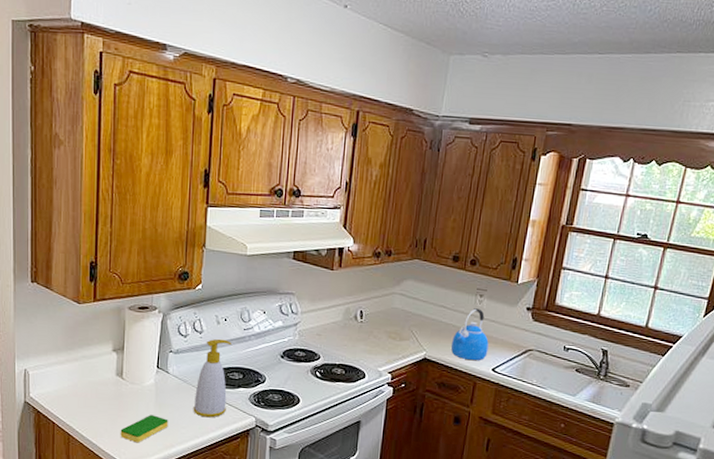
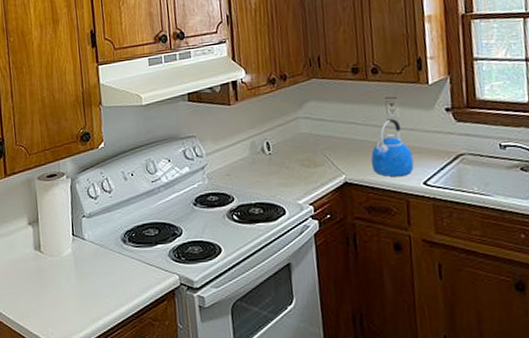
dish sponge: present [120,415,168,443] -> none [45,287,92,320]
soap bottle: present [193,338,232,418] -> none [113,195,147,282]

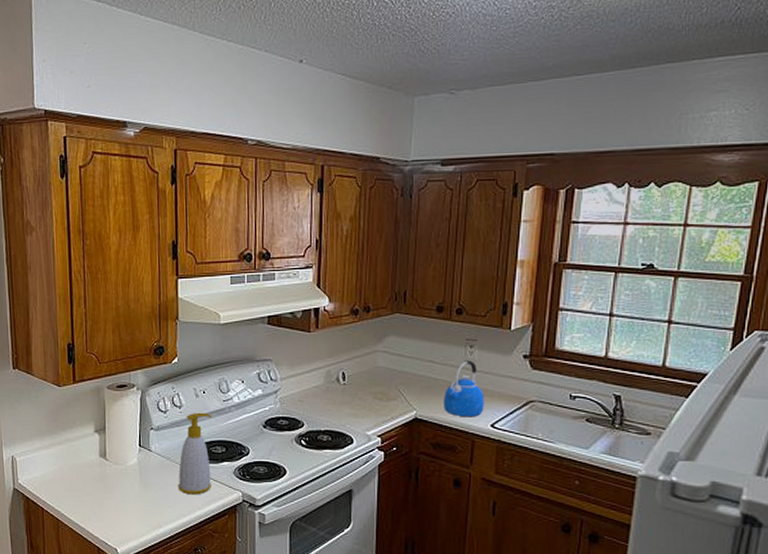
soap bottle: none [113,195,147,282] -> present [178,412,212,495]

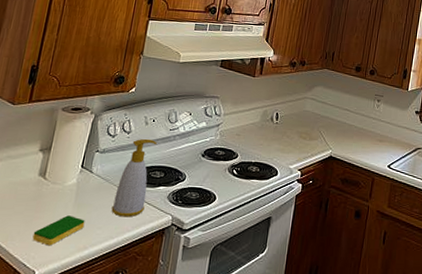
dish sponge: none [107,495,154,525] -> present [32,215,85,246]
kettle: present [444,360,484,417] -> none [353,111,385,159]

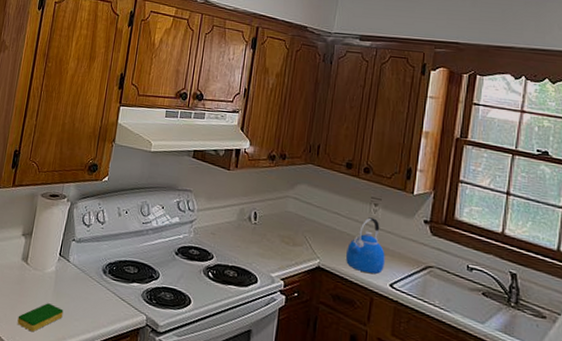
soap bottle: present [111,138,157,217] -> none [87,230,130,312]
kettle: none [353,111,385,159] -> present [346,217,385,274]

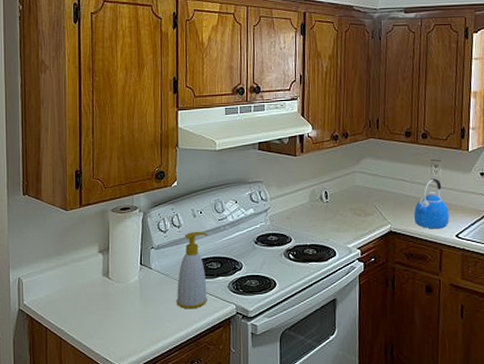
dish sponge: present [17,303,64,332] -> none [109,311,154,341]
soap bottle: none [87,230,130,312] -> present [176,231,208,309]

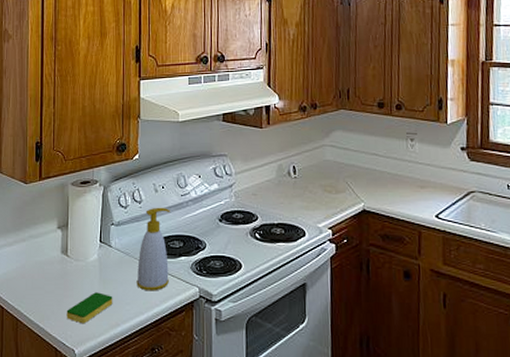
dish sponge: none [109,311,154,341] -> present [66,292,113,324]
kettle: present [414,178,449,229] -> none [389,153,428,208]

